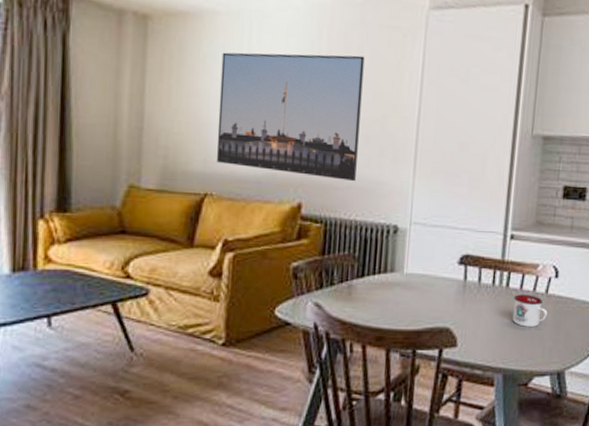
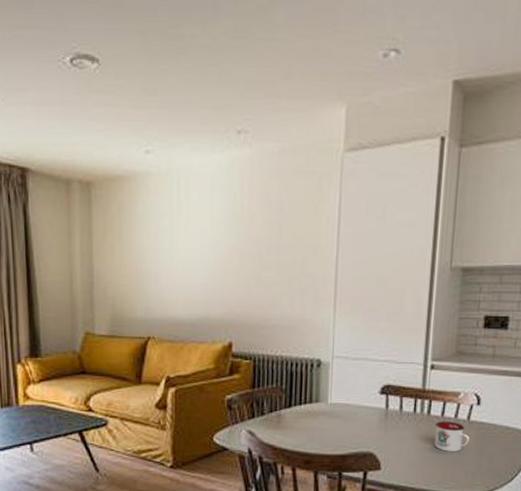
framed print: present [216,52,365,182] -> none [155,203,283,321]

